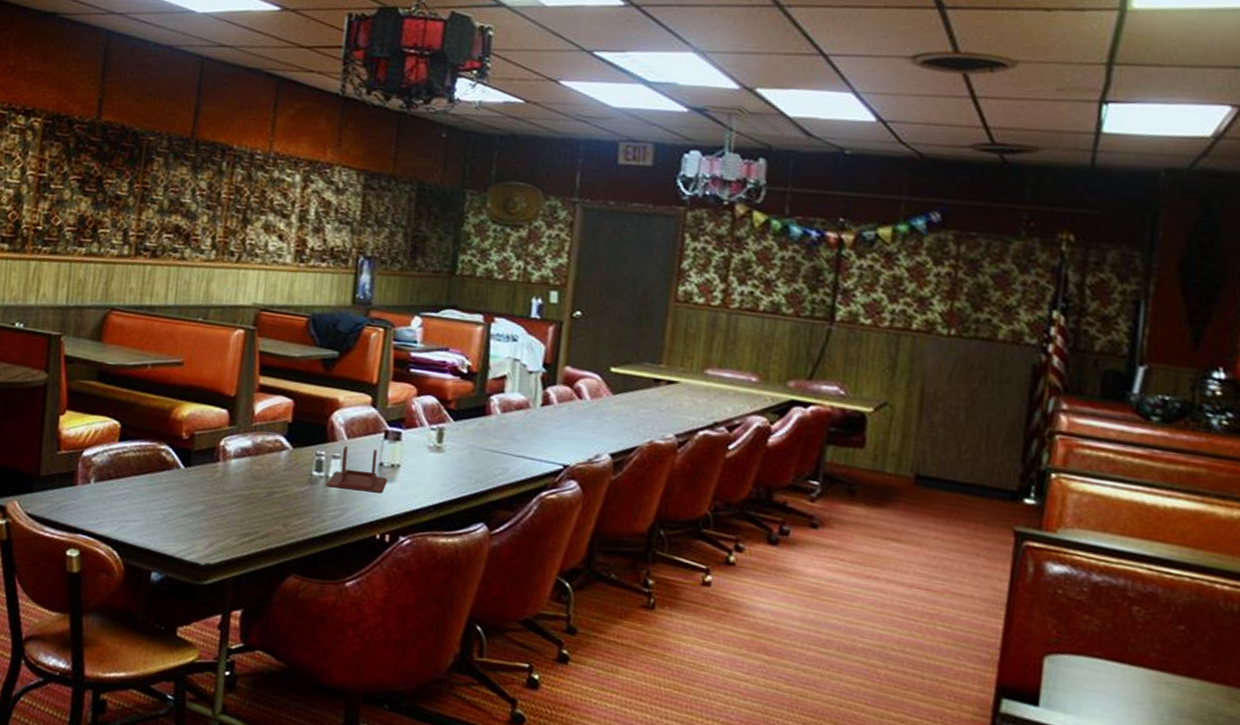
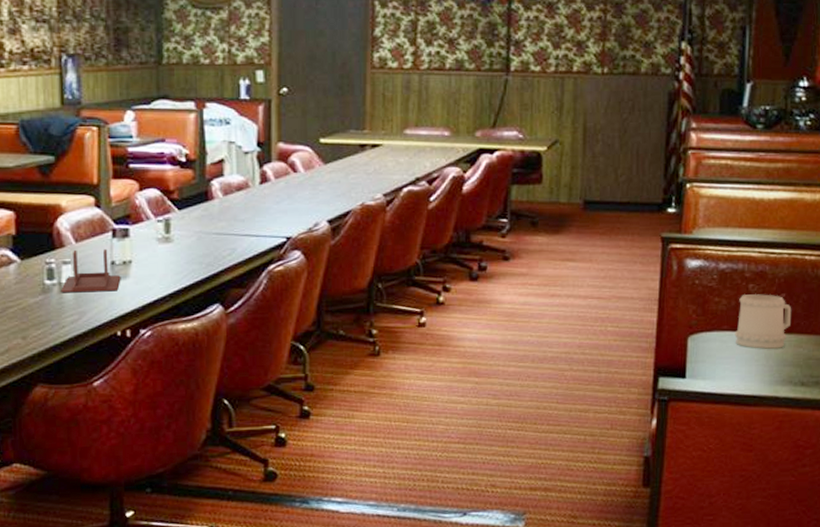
beer mug: none [1110,617,1194,694] -> present [735,294,792,349]

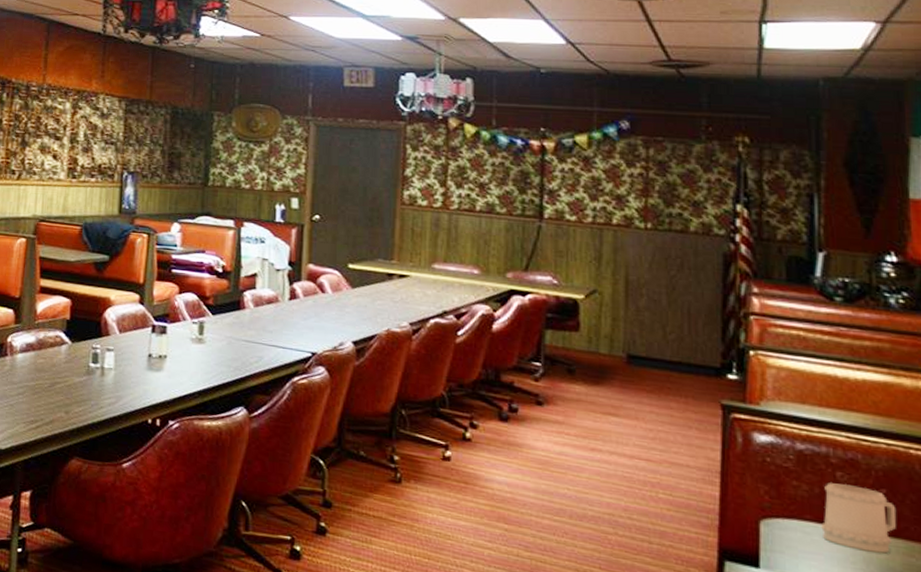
napkin holder: present [61,248,121,293] -> none [102,339,156,382]

